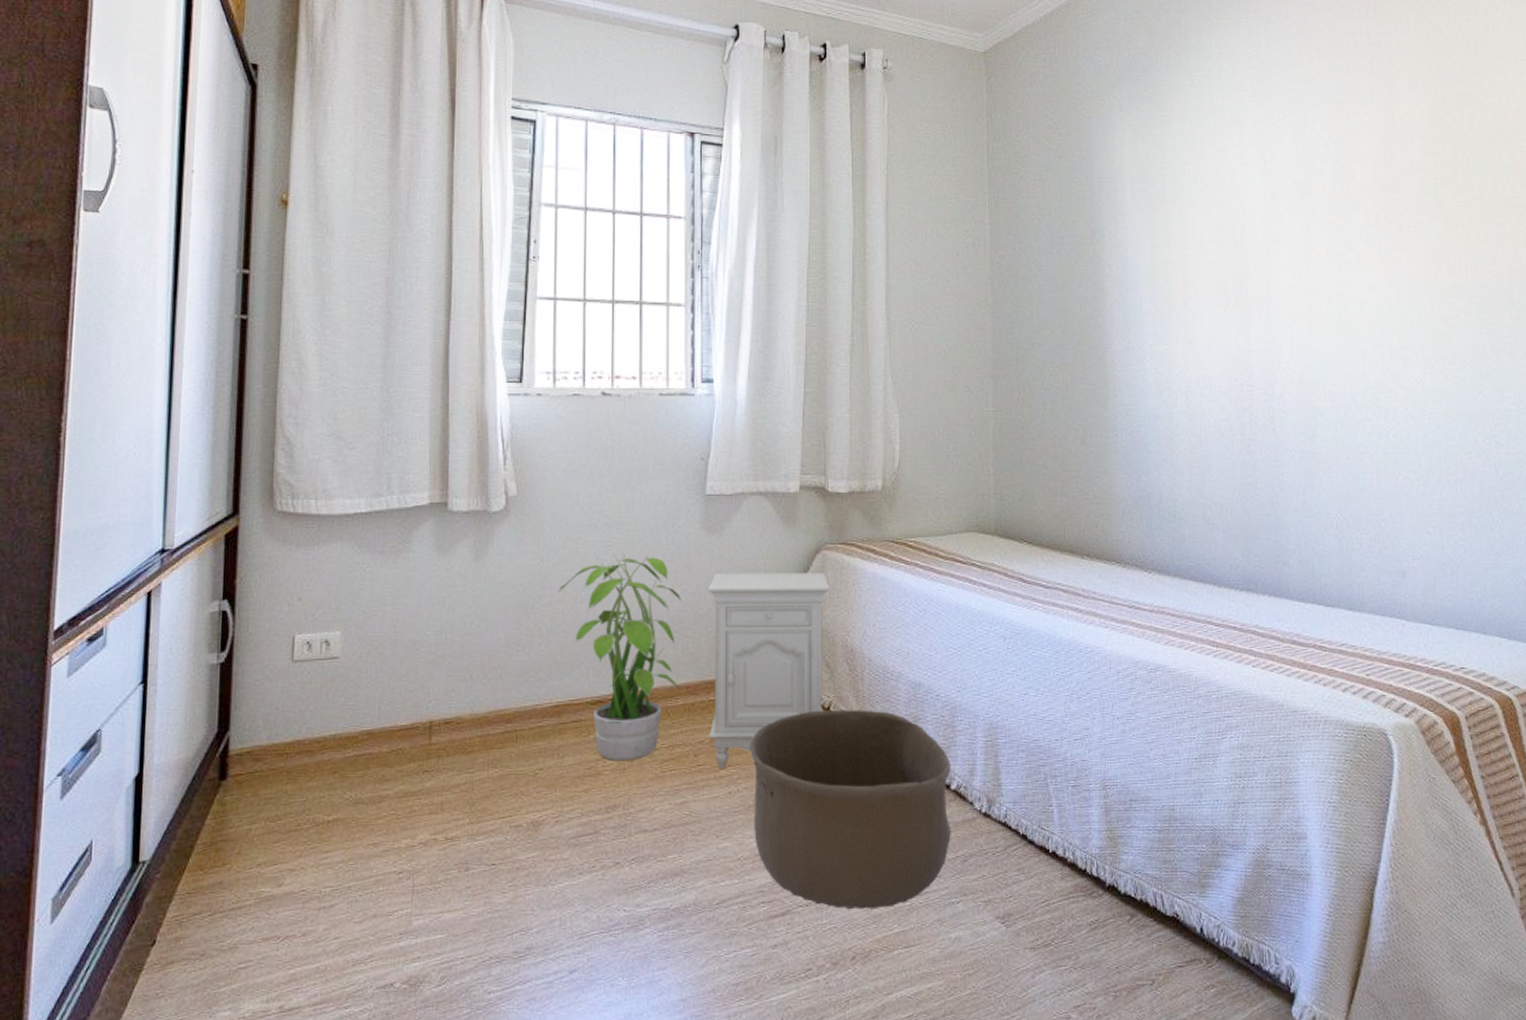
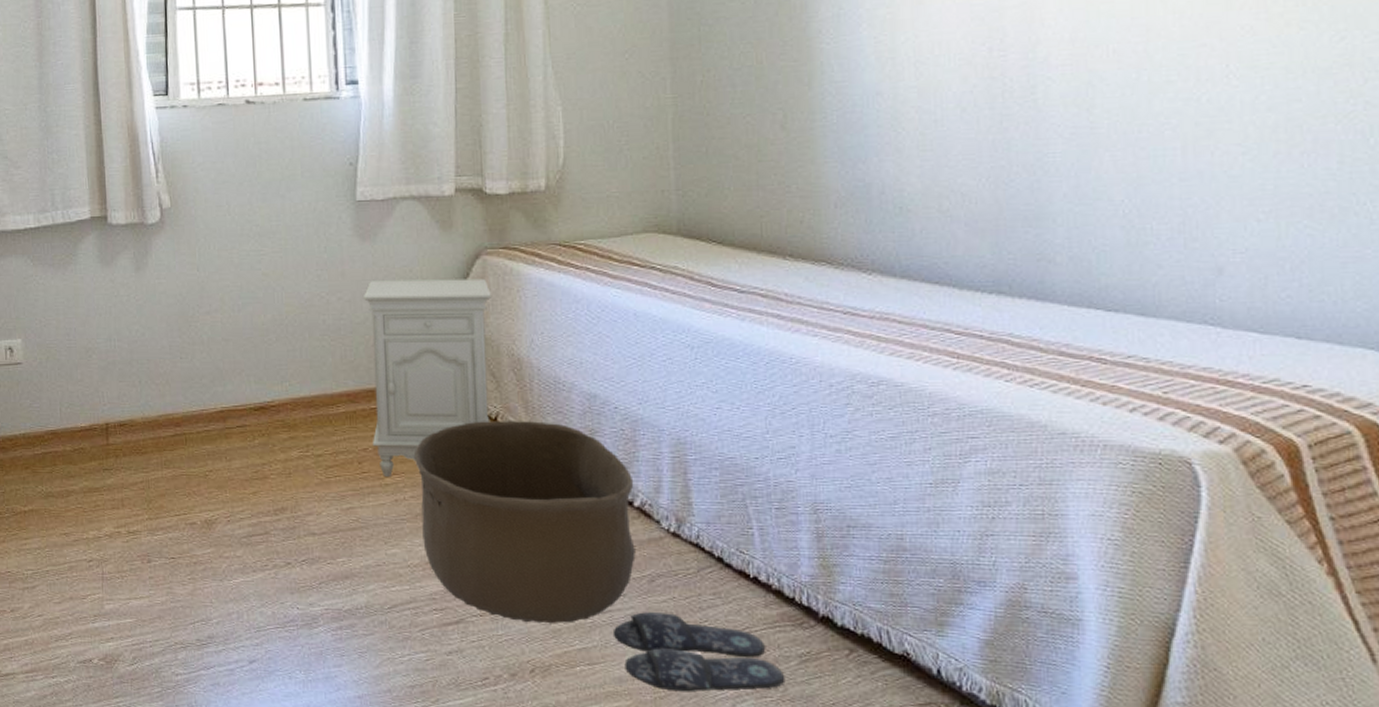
potted plant: present [557,552,682,762] -> none [214,260,340,466]
slippers: none [930,891,1076,968] -> present [614,612,784,692]

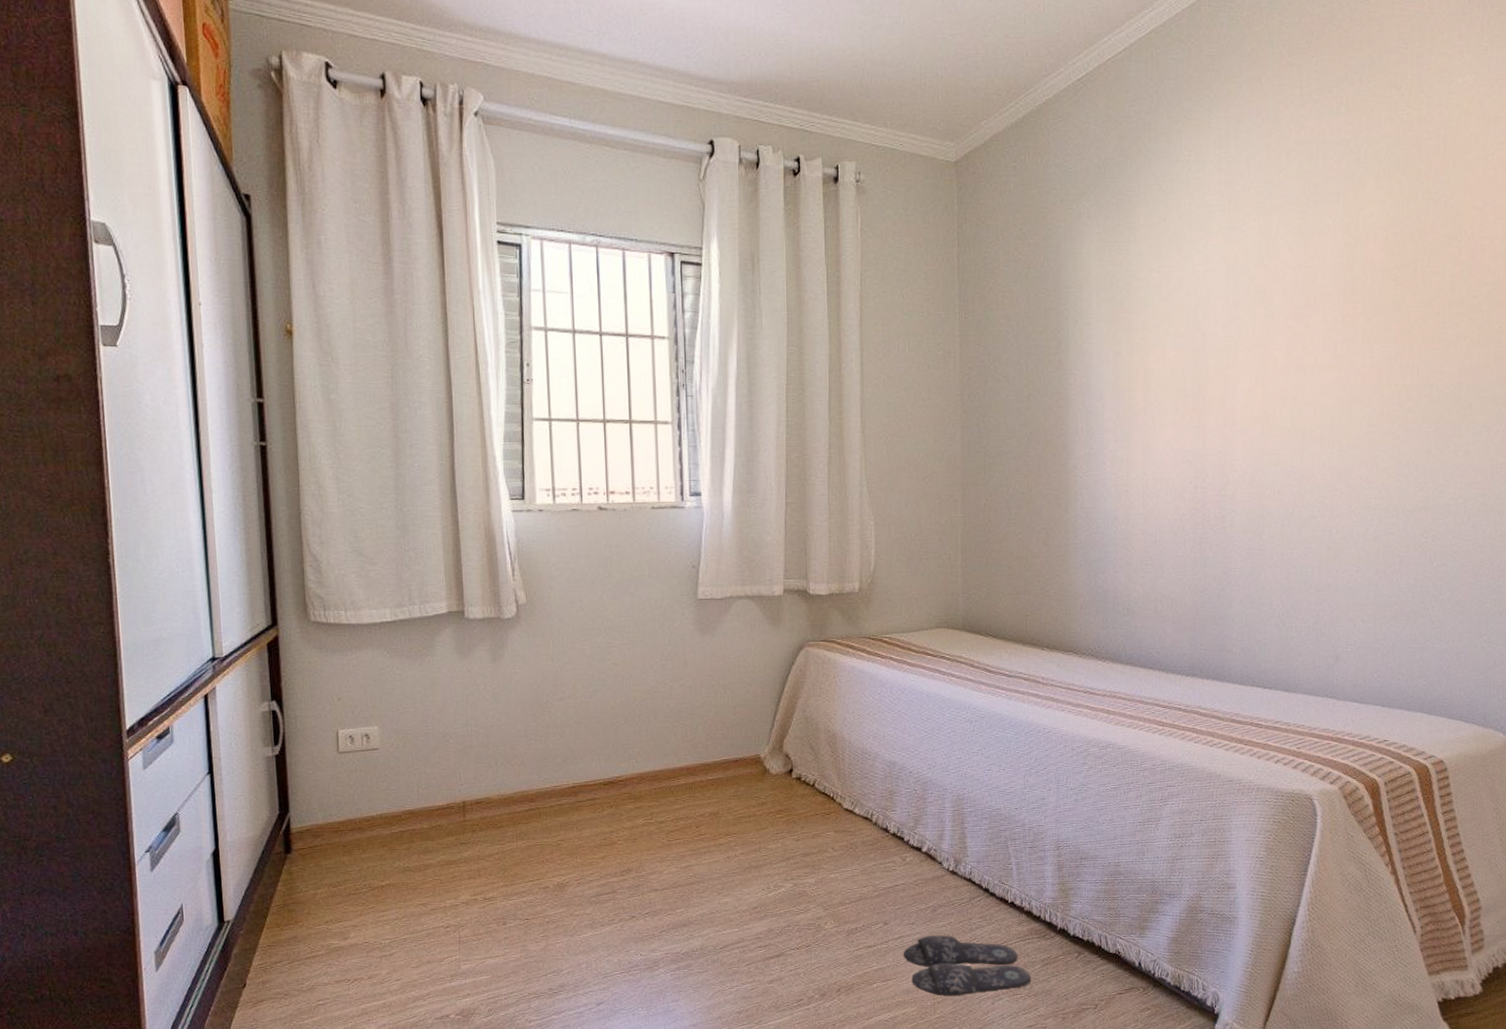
nightstand: present [364,278,492,477] -> none [703,667,813,838]
basket: present [413,421,636,624] -> none [744,786,923,952]

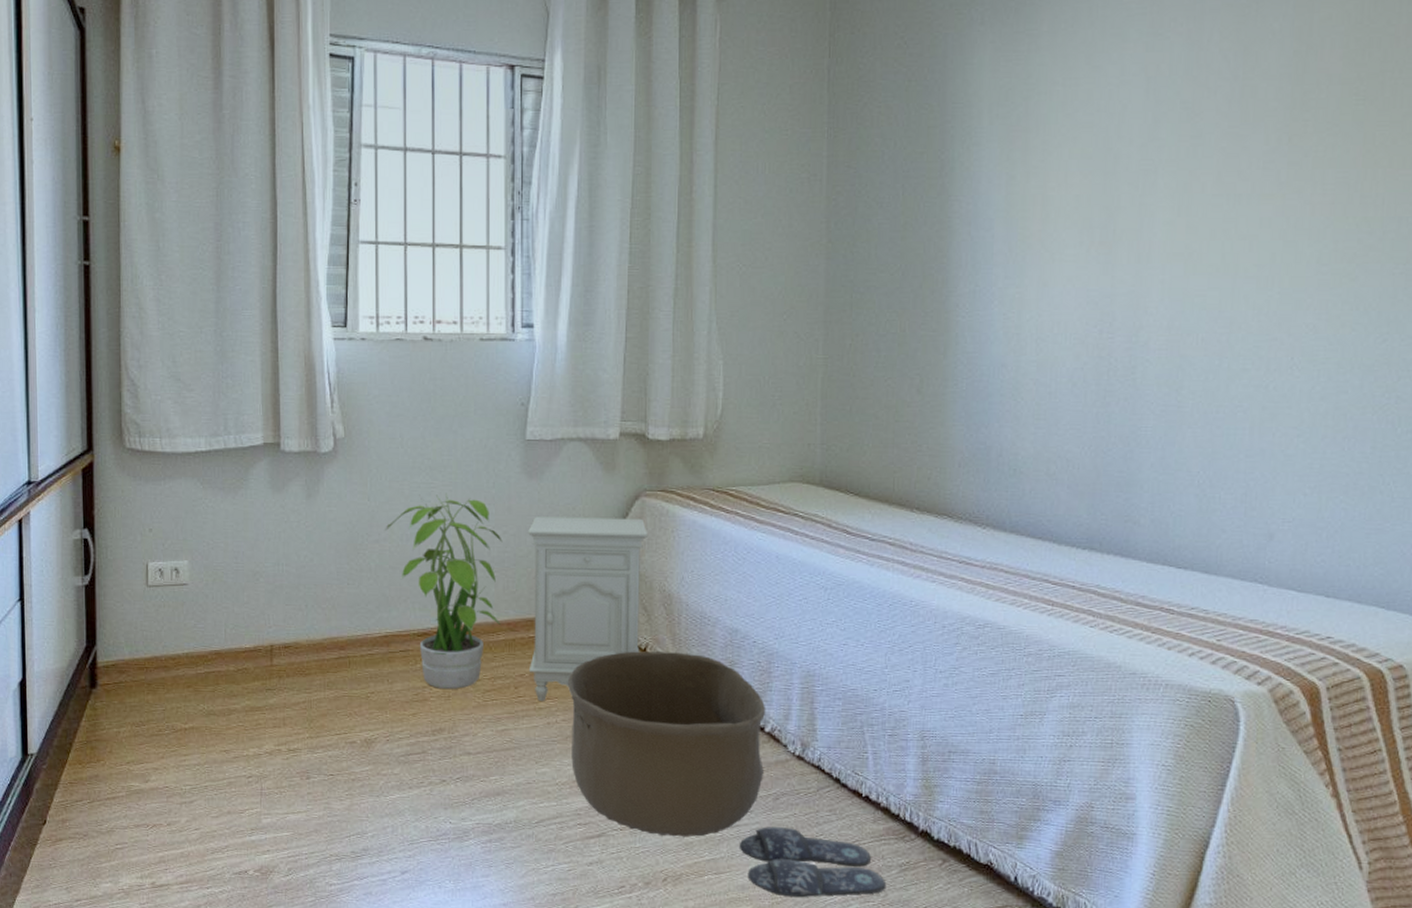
potted plant: none [567,652,681,833] -> present [384,493,503,690]
nightstand: none [703,667,813,838] -> present [528,516,649,701]
basket: none [744,786,923,952] -> present [567,651,766,838]

